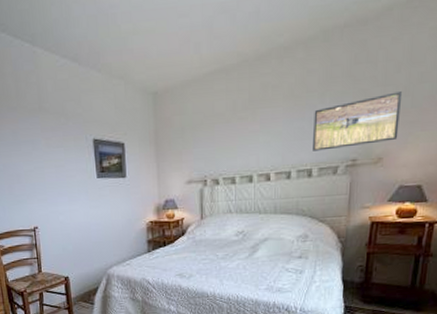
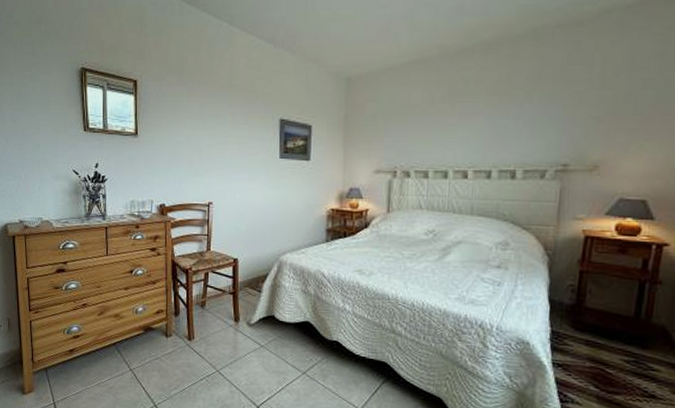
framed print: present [313,91,403,151] -> none [517,97,623,152]

